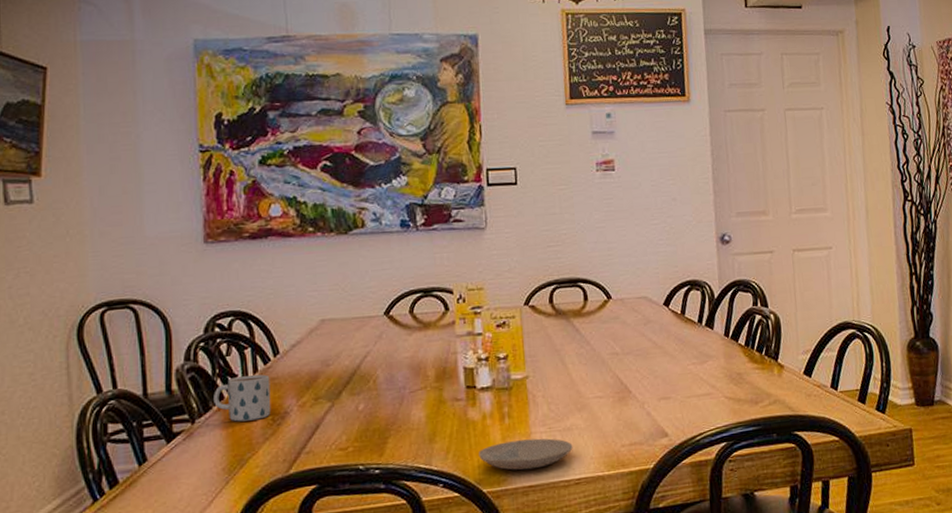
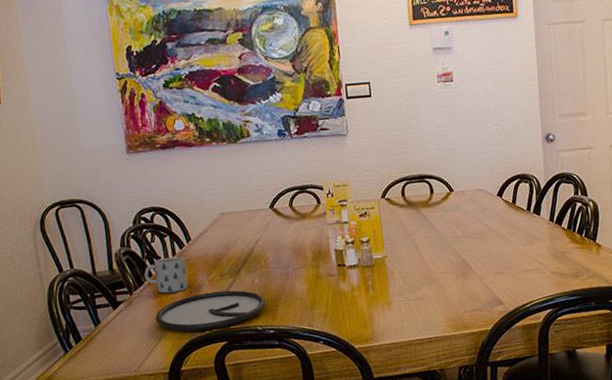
plate: none [223,418,372,471] -> present [155,290,266,331]
plate: present [479,438,573,470] -> none [350,306,425,331]

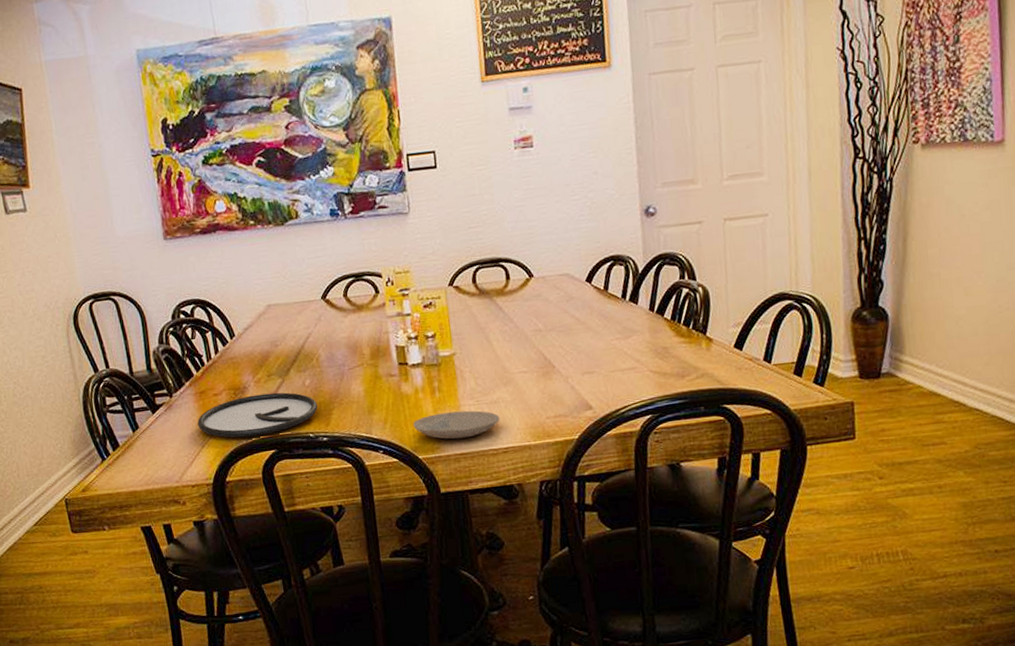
mug: present [144,256,188,293] -> none [185,354,233,396]
plate: none [350,306,425,331] -> present [413,410,500,440]

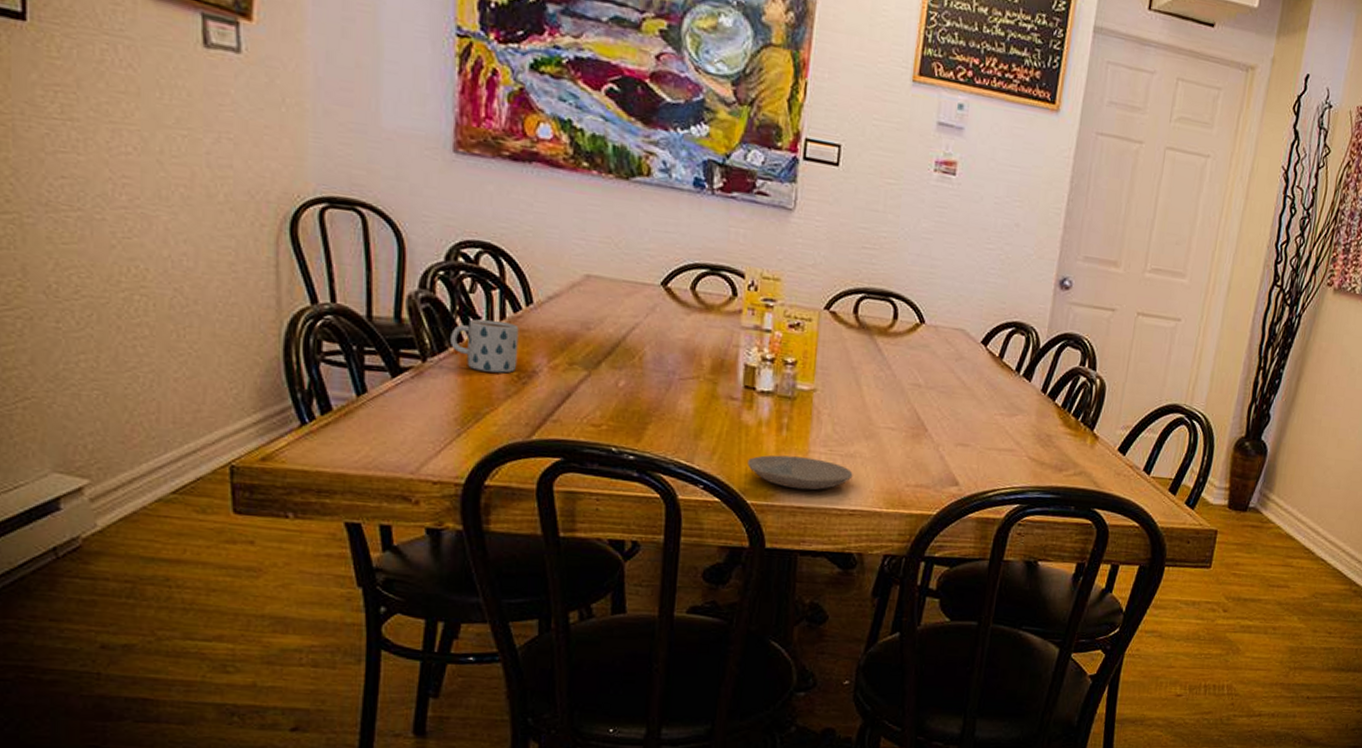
mug: none [185,354,233,396] -> present [450,319,519,373]
plate: present [197,392,318,438] -> none [456,383,630,437]

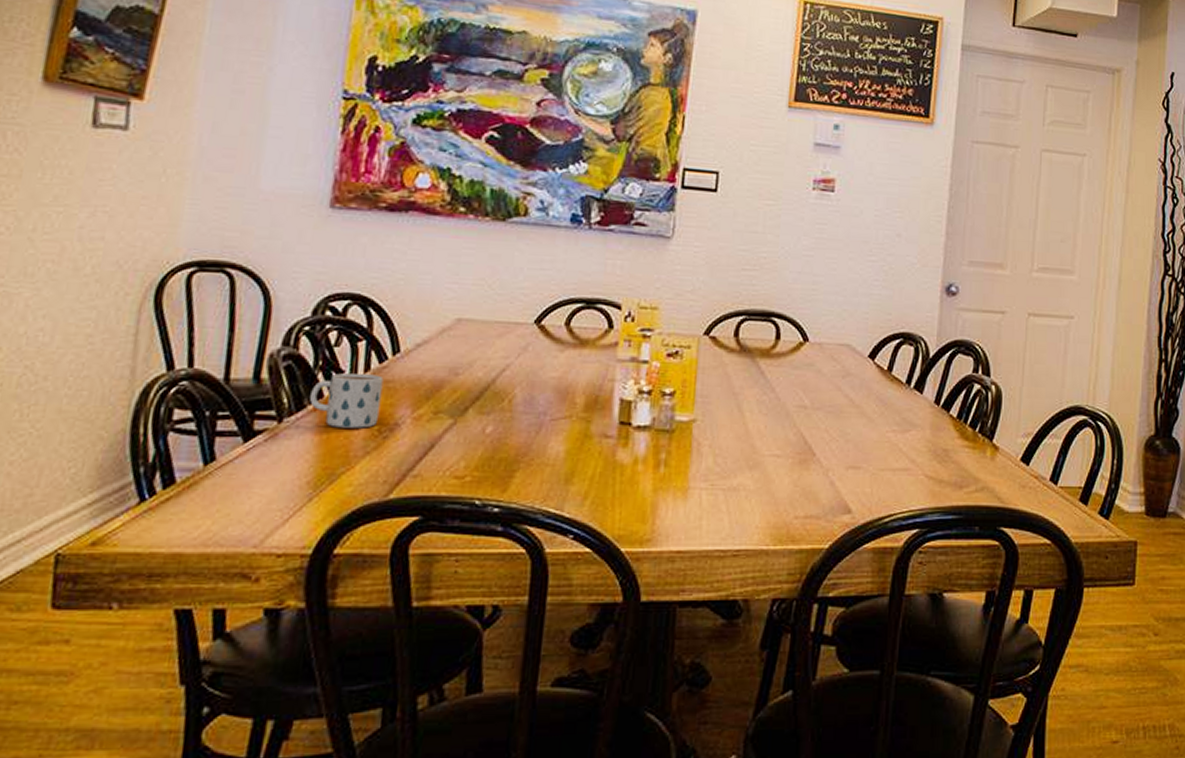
plate: present [747,455,853,491] -> none [622,494,737,532]

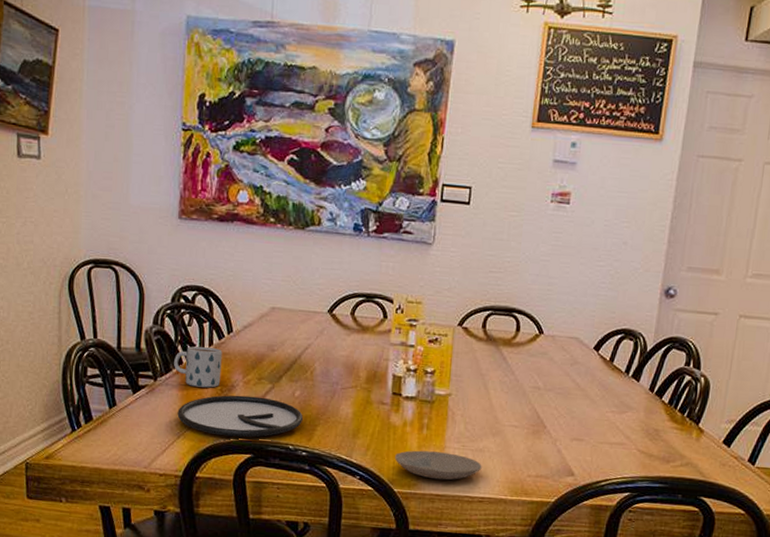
plate: none [310,436,497,494] -> present [177,395,304,437]
plate: none [622,494,737,532] -> present [395,450,482,481]

